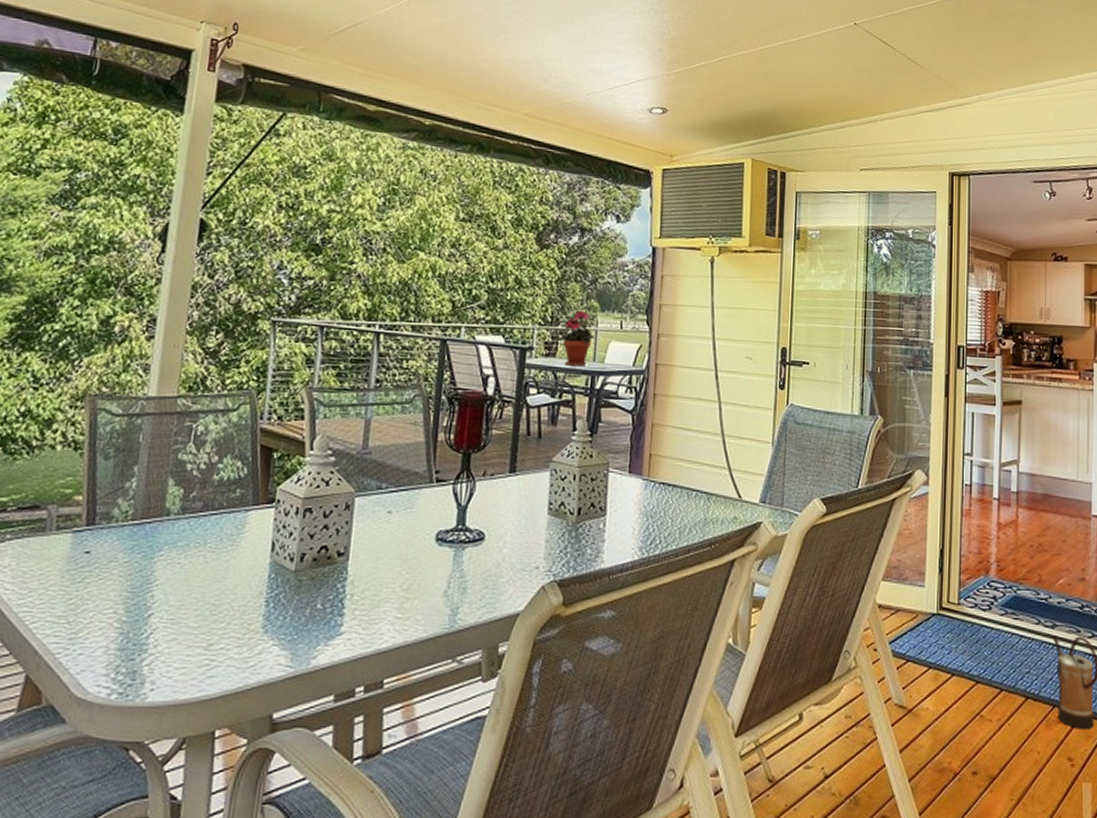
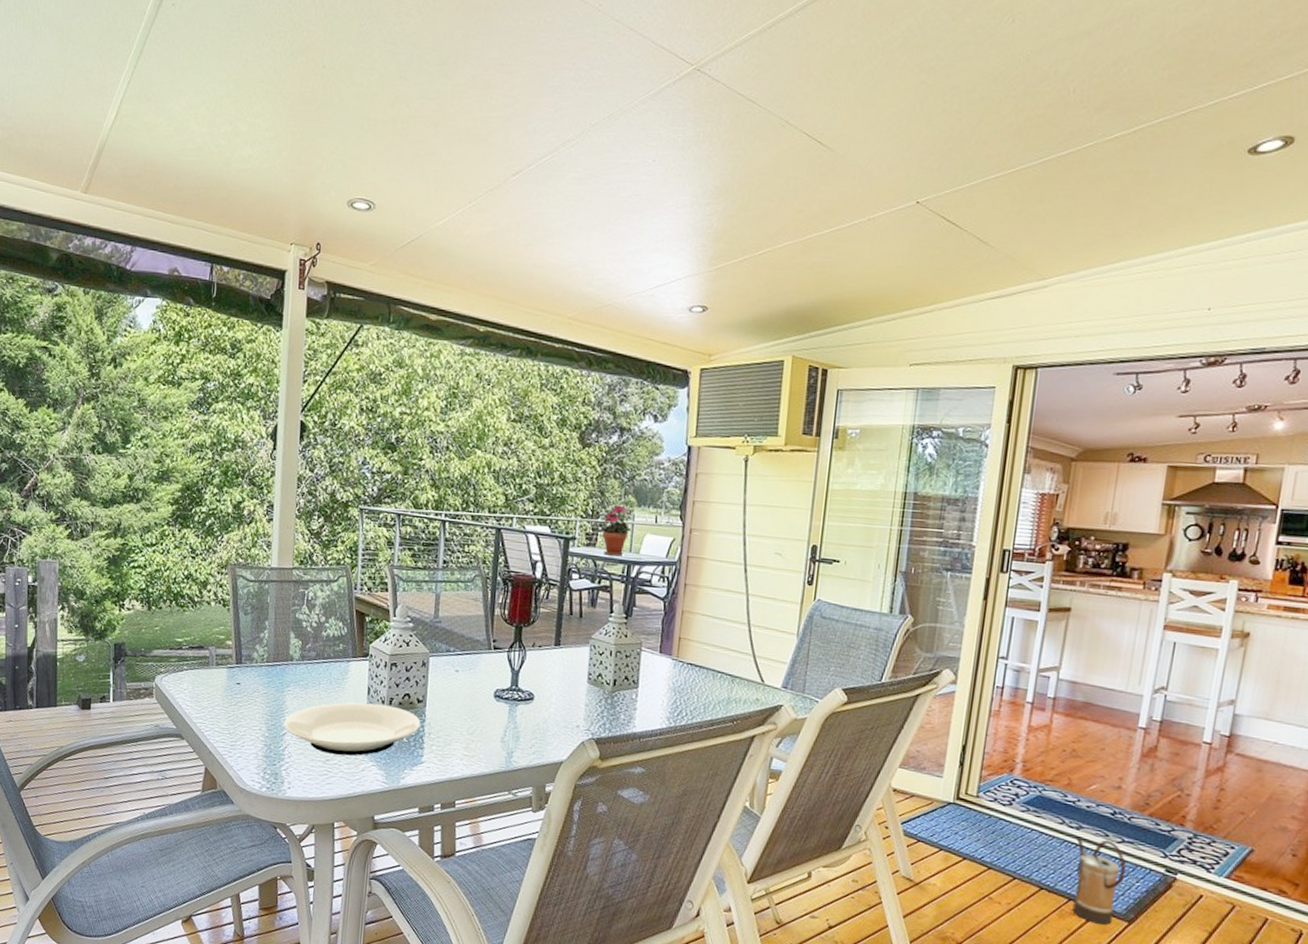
plate: none [150,562,342,635] -> present [283,702,421,756]

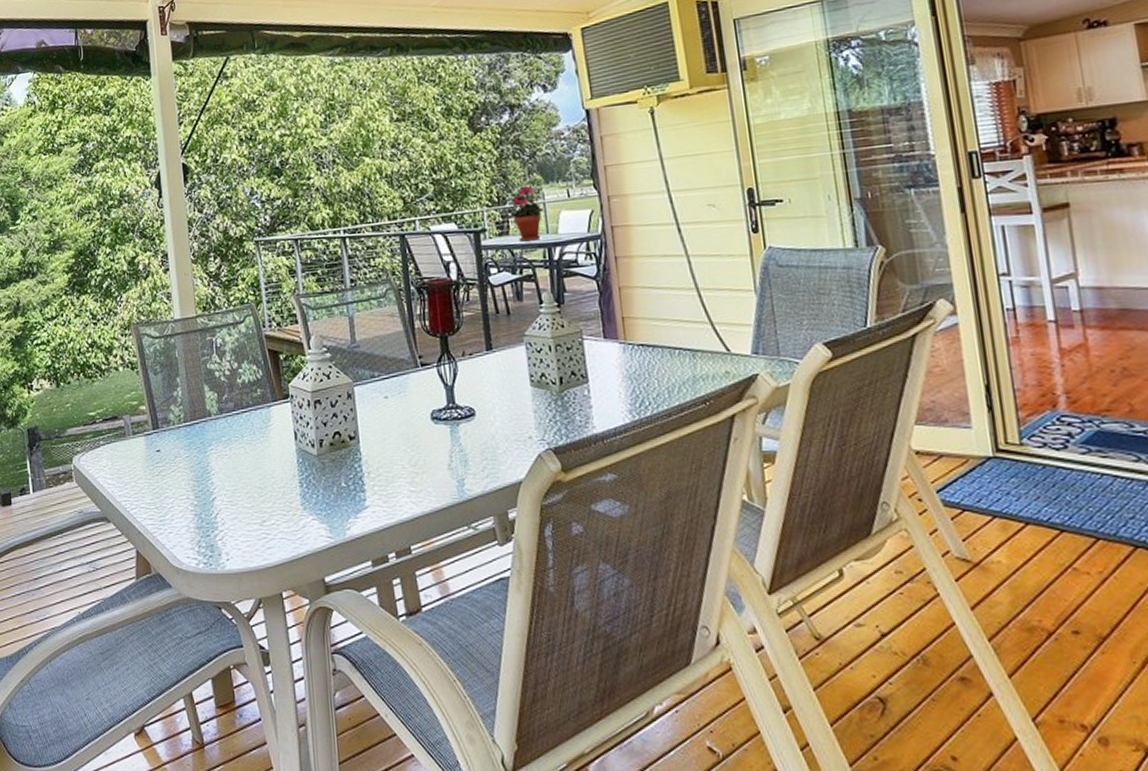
plate: present [283,702,421,756] -> none [211,448,358,513]

